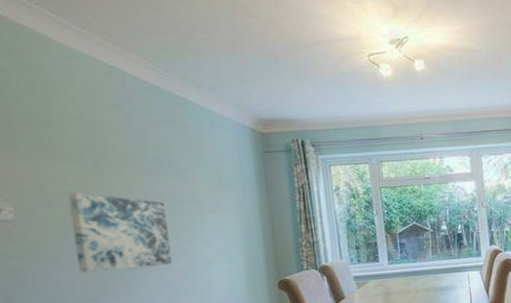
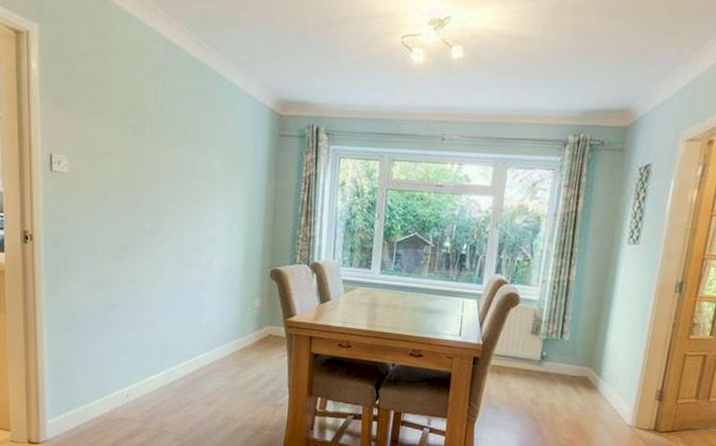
wall art: present [67,193,173,273] -> none [109,155,184,236]

